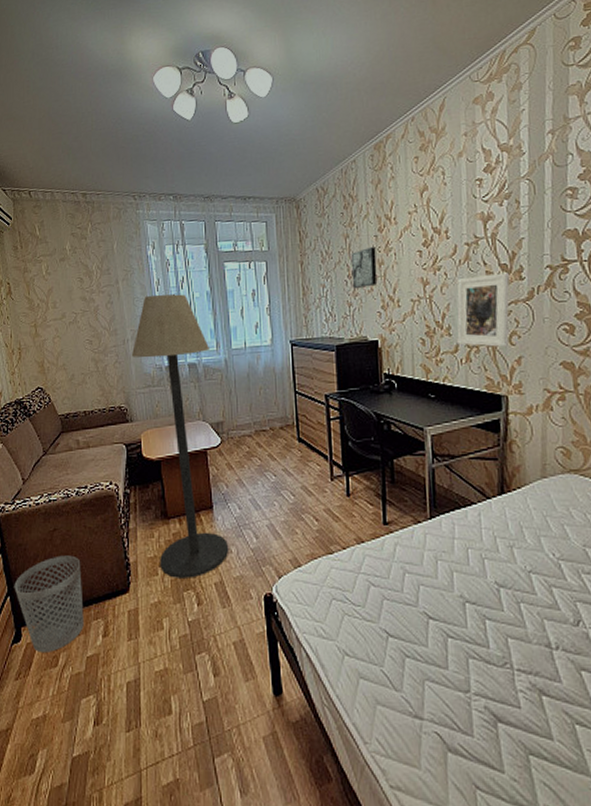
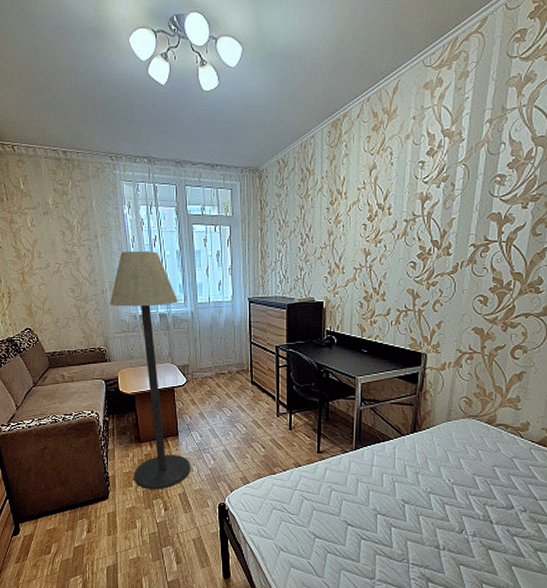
wastebasket: present [14,555,84,652] -> none [12,469,71,543]
wall art: present [350,247,378,289] -> none [304,218,327,256]
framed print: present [457,272,510,347] -> none [390,248,439,312]

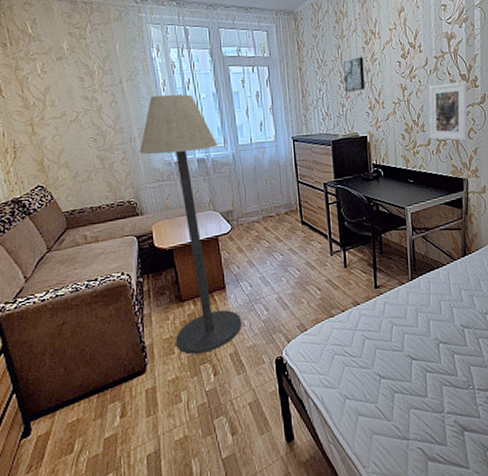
wall art: none [304,218,327,256] -> present [342,57,366,93]
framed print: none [390,248,439,312] -> present [428,81,468,141]

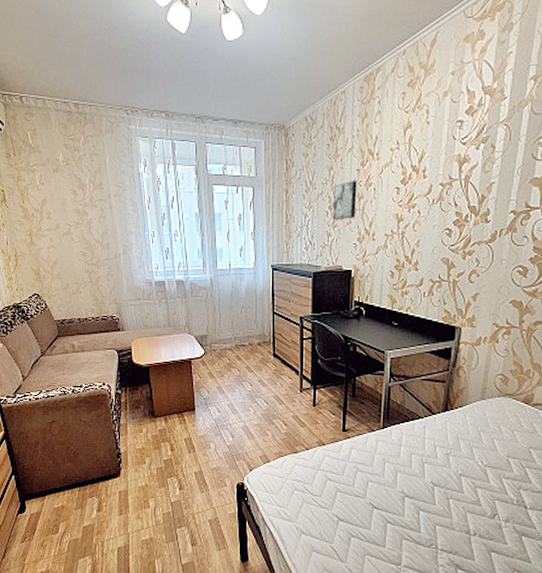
floor lamp: present [139,94,242,355] -> none [123,212,208,468]
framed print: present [428,81,468,141] -> none [423,214,476,283]

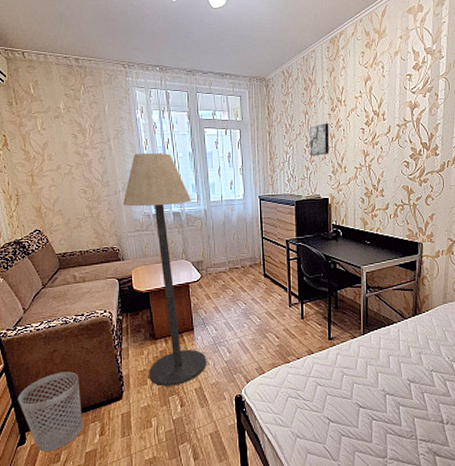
wastebasket: none [18,443,80,522] -> present [18,371,83,451]
floor lamp: none [123,212,208,468] -> present [122,152,207,386]

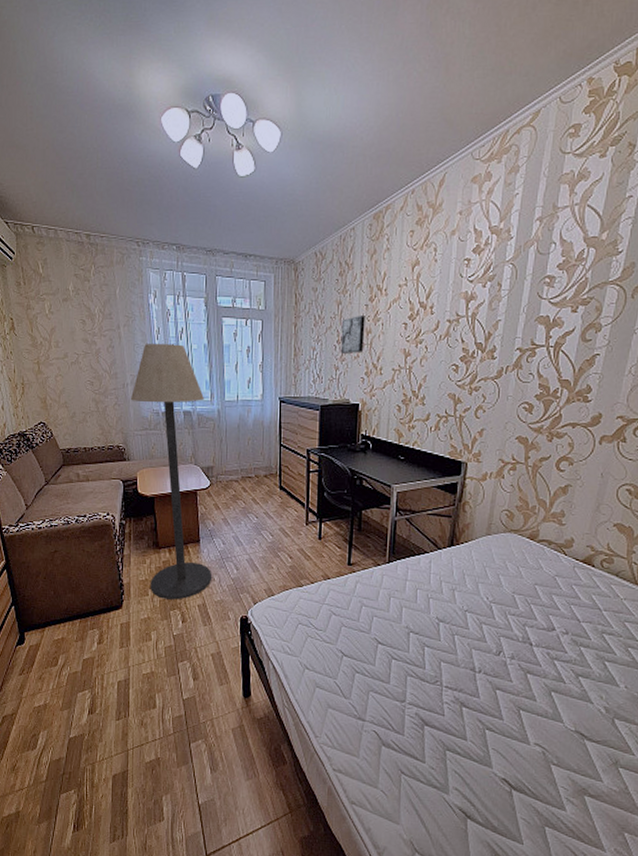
wastebasket: present [18,371,83,451] -> none [18,574,81,654]

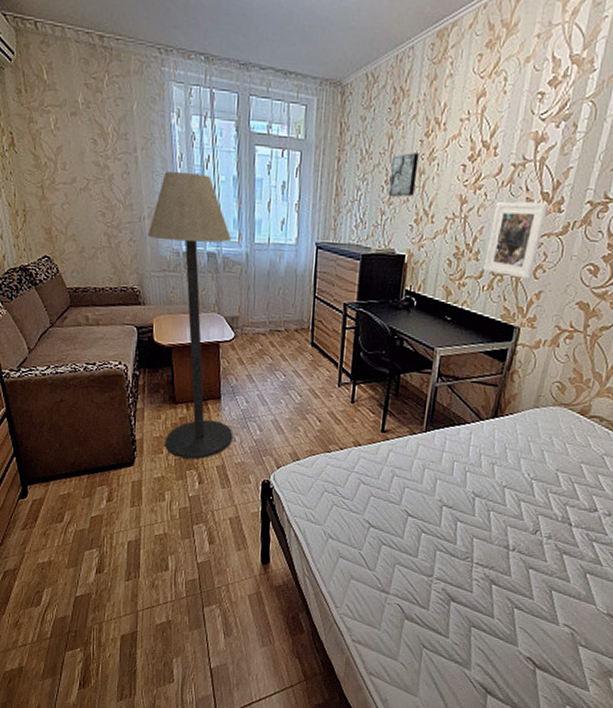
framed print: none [429,351,483,419] -> present [483,201,549,279]

